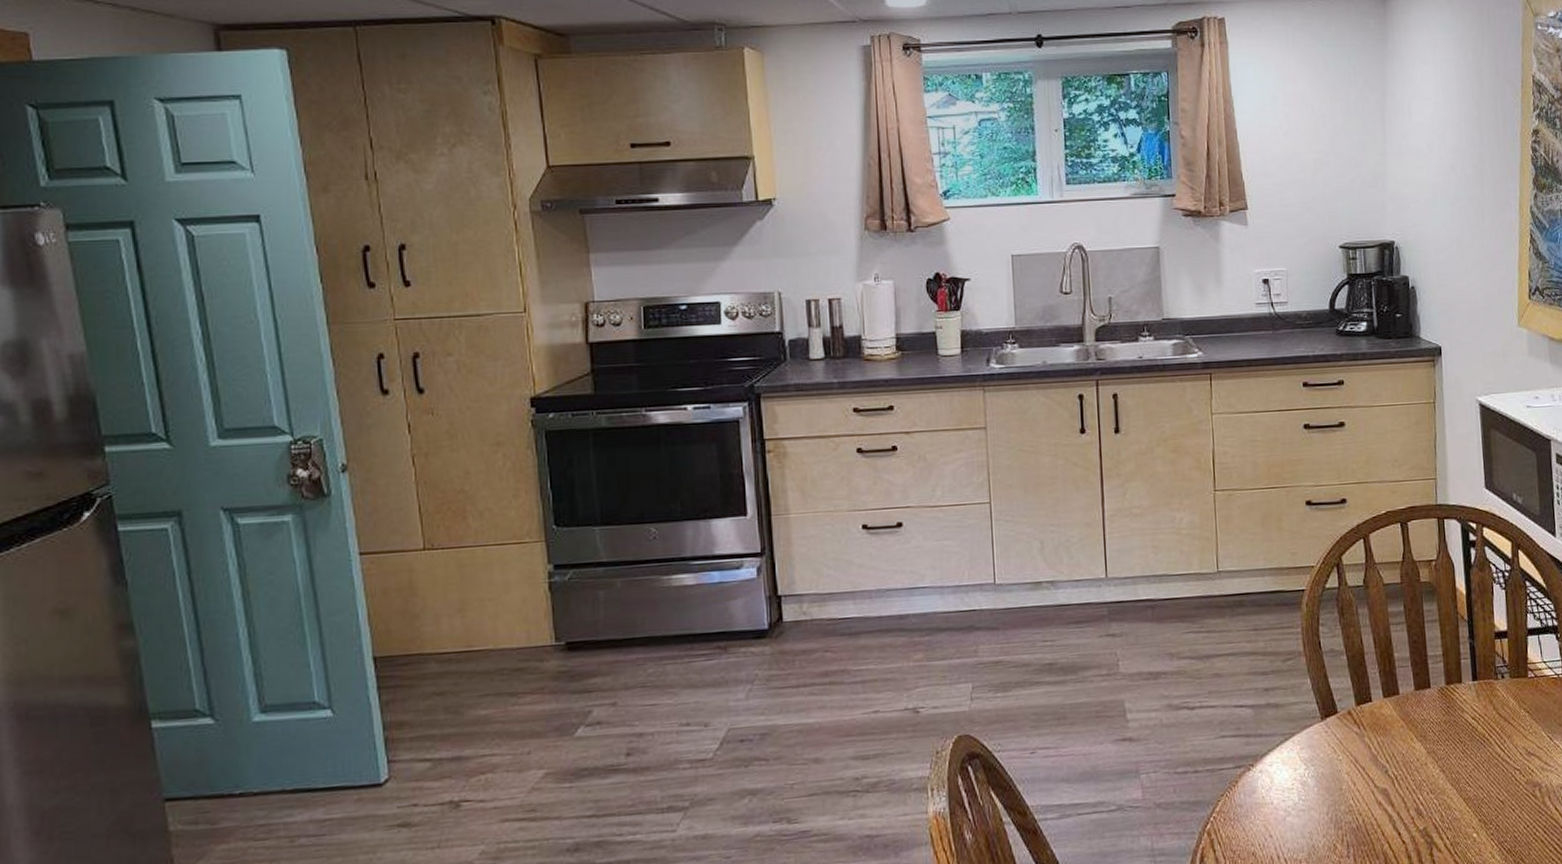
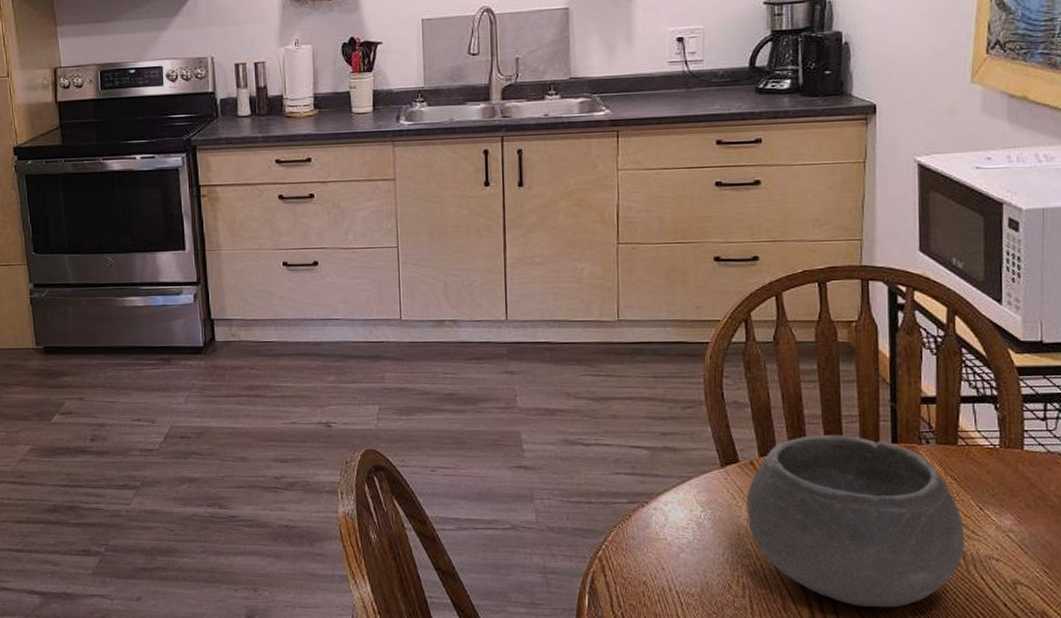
bowl: none [1346,676,1540,852] -> present [746,435,966,608]

